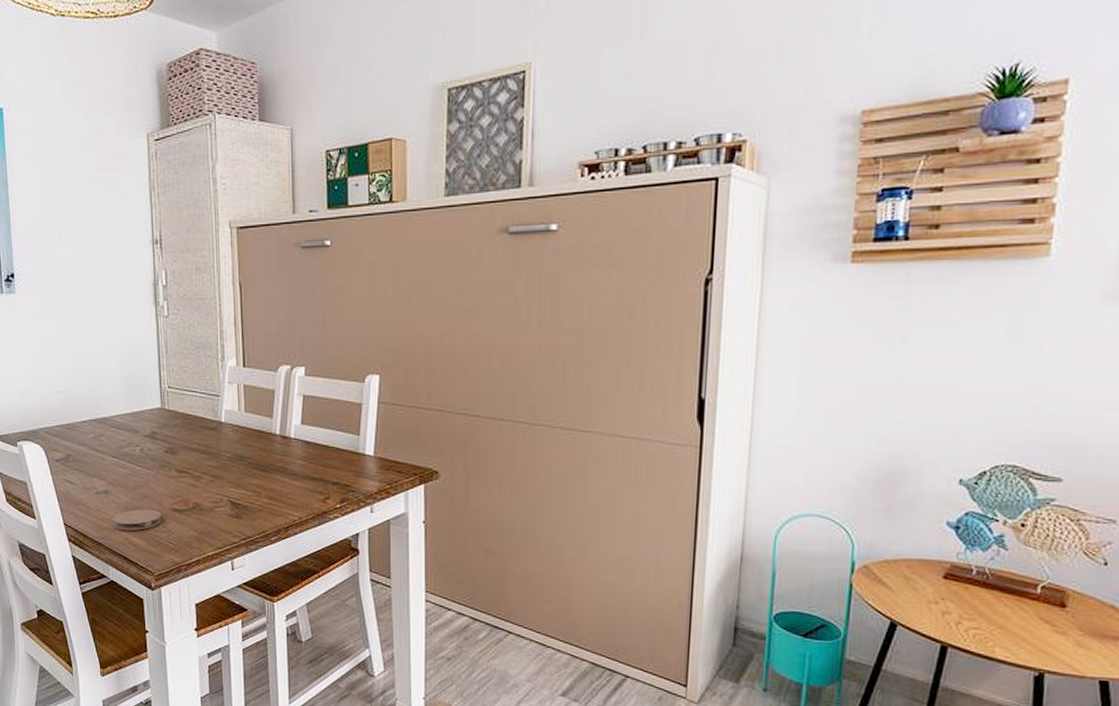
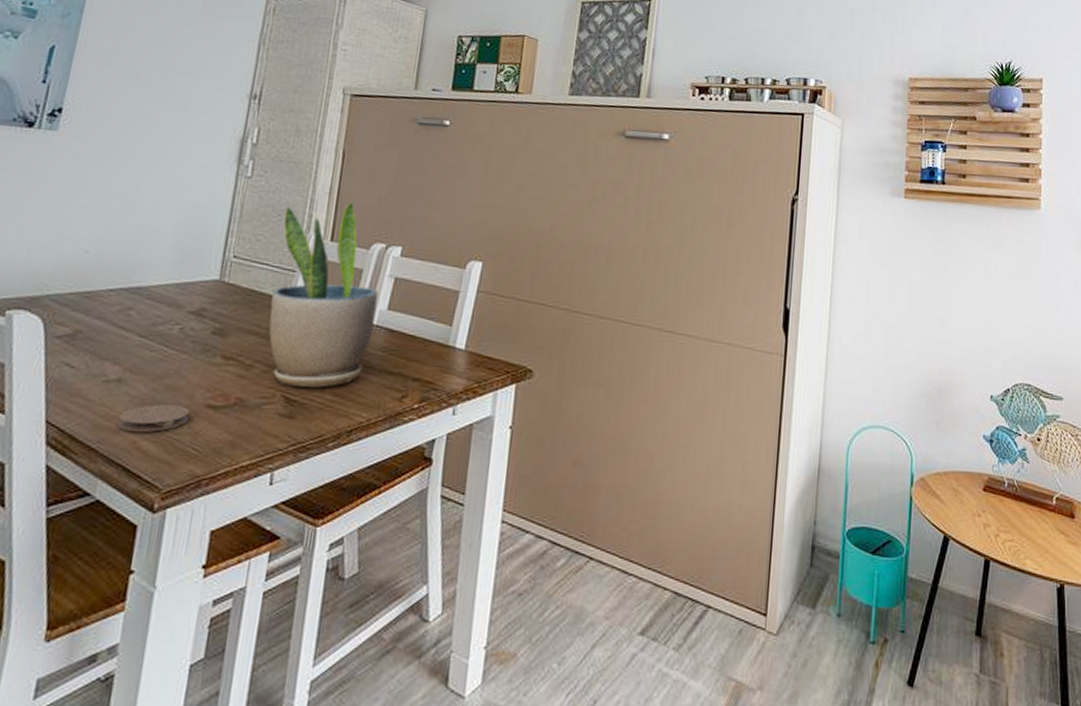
potted plant: none [201,329,292,493] -> present [269,201,379,388]

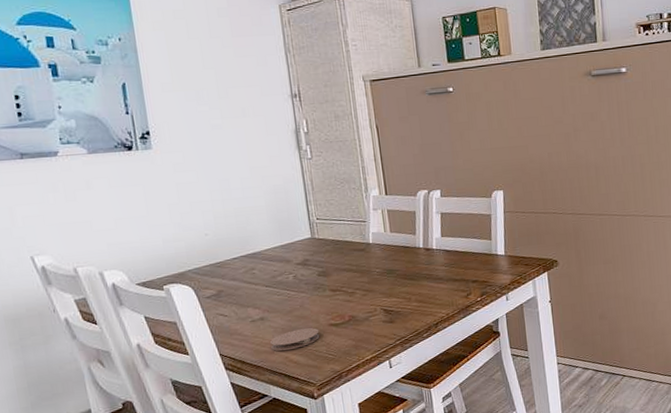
potted plant: present [269,201,379,388] -> none [345,163,435,302]

